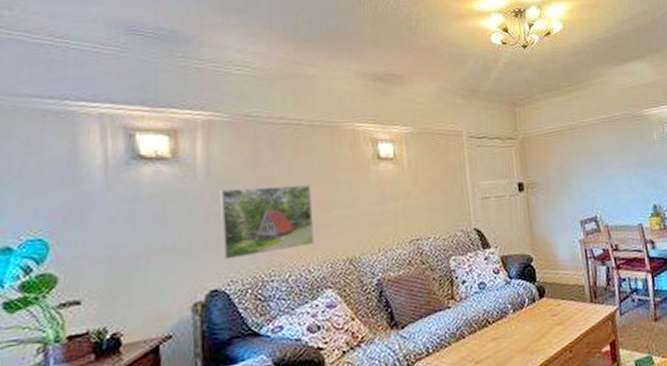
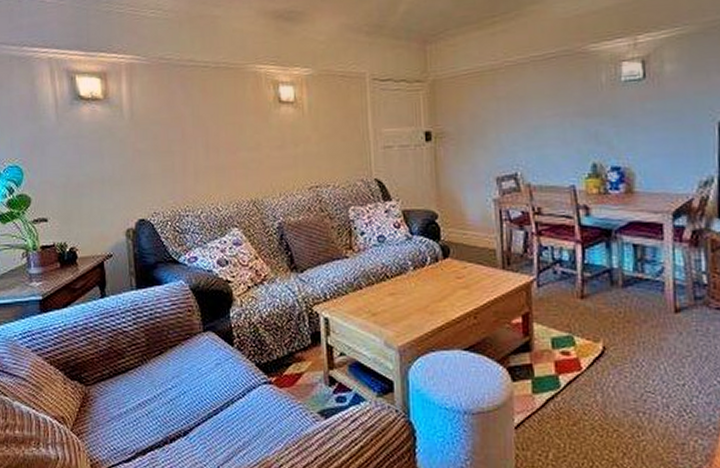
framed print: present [219,185,315,260] -> none [142,127,222,193]

